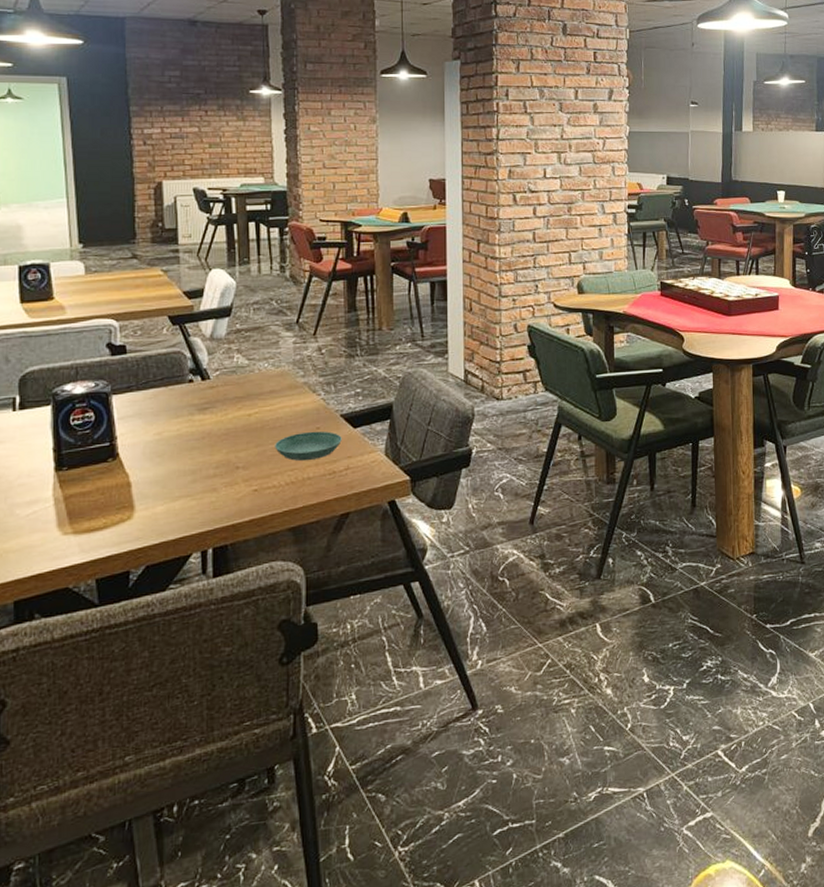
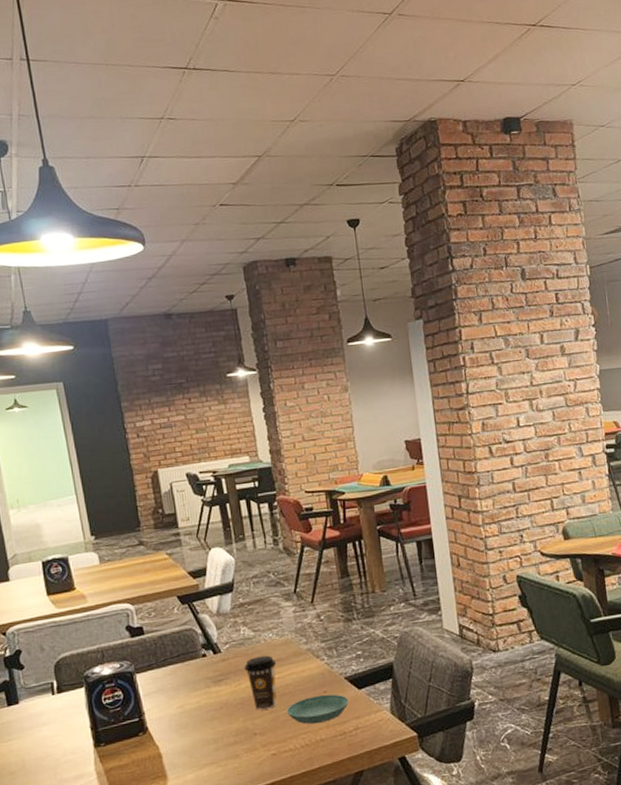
coffee cup: none [234,386,269,443] -> present [244,655,277,710]

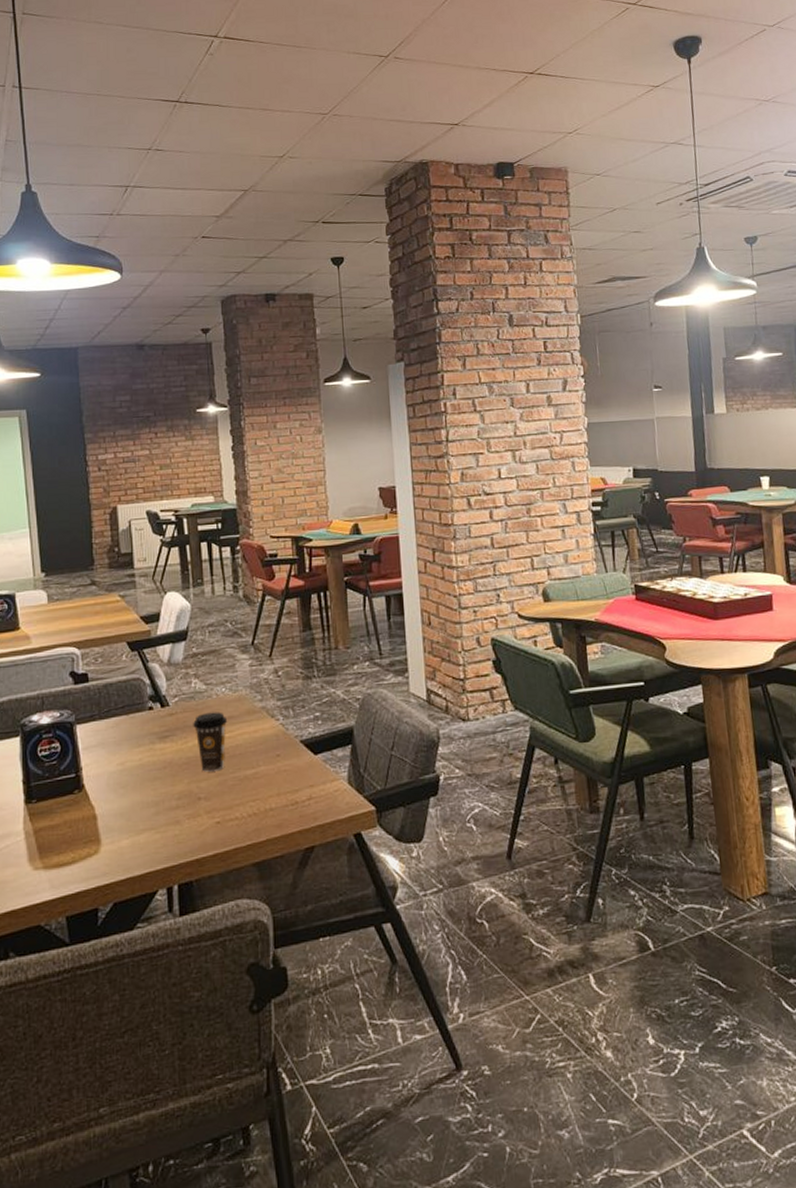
saucer: present [287,694,349,724] -> none [235,758,303,791]

